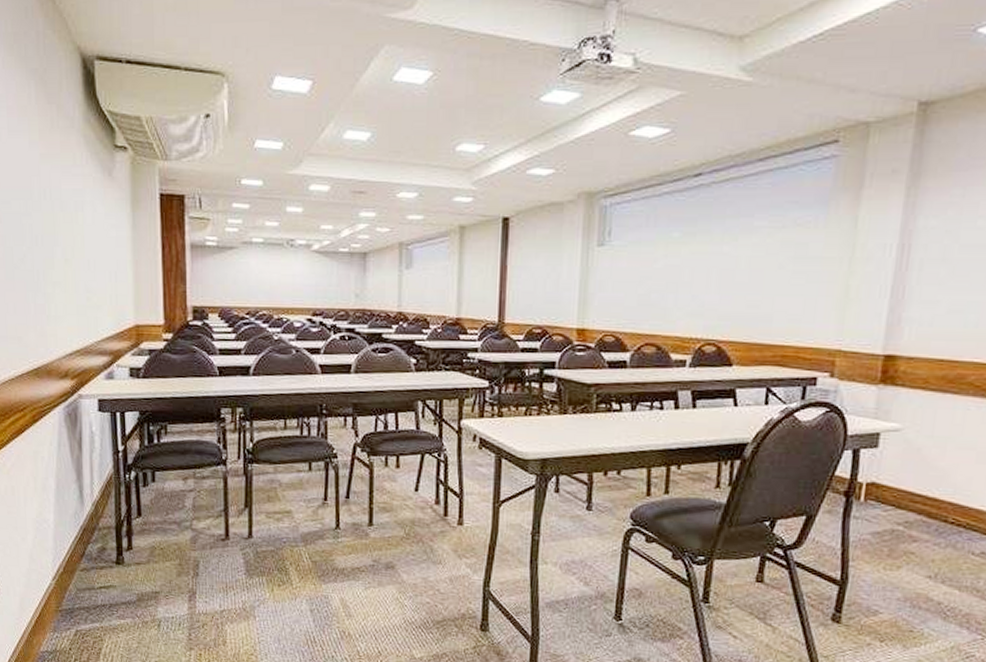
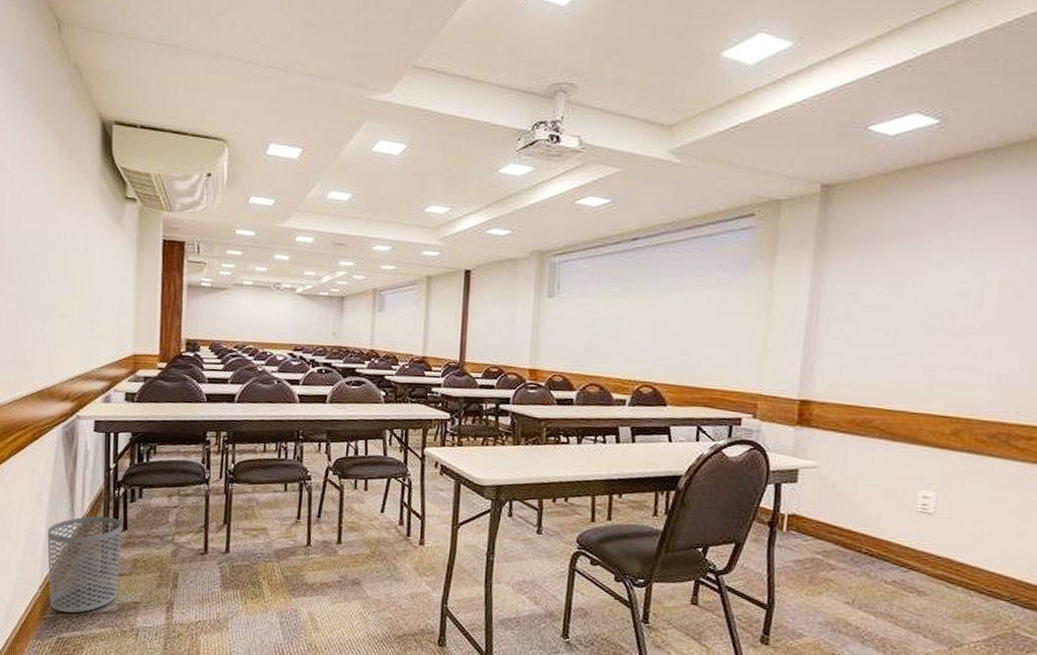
waste bin: none [56,502,137,605] -> present [47,516,123,613]

